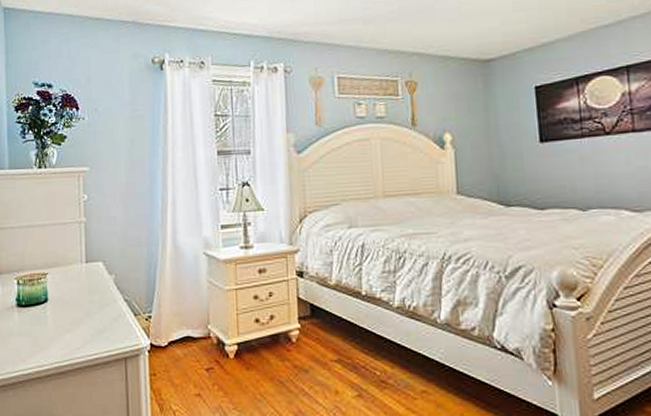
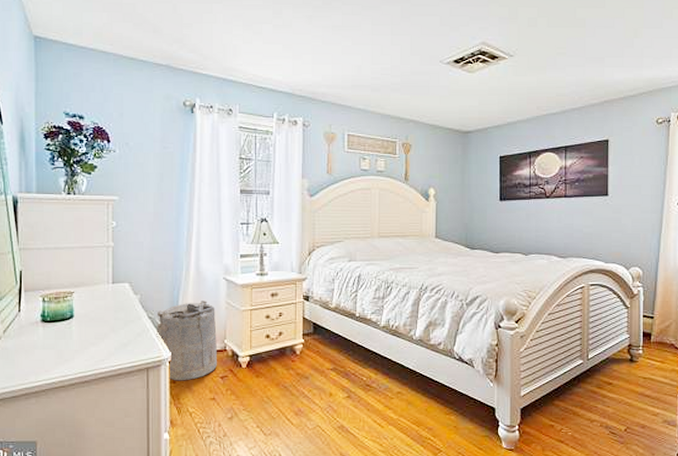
laundry hamper: none [133,279,202,373] -> present [156,301,218,381]

